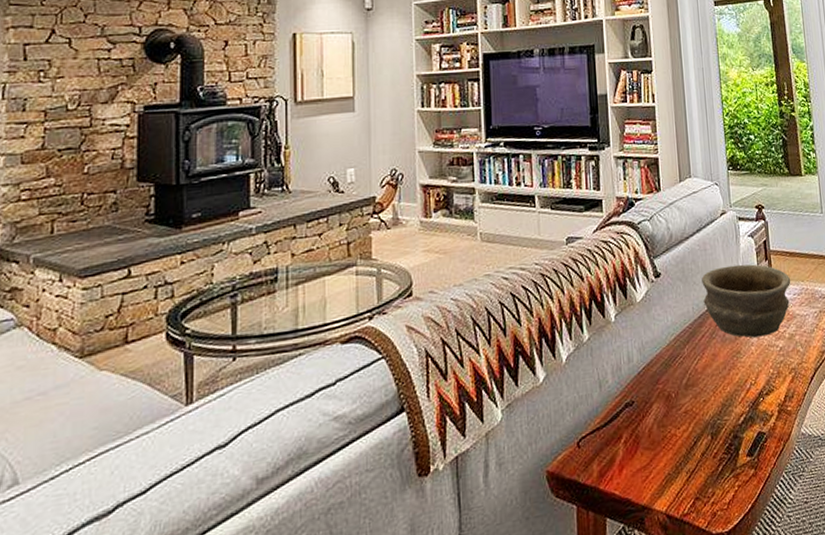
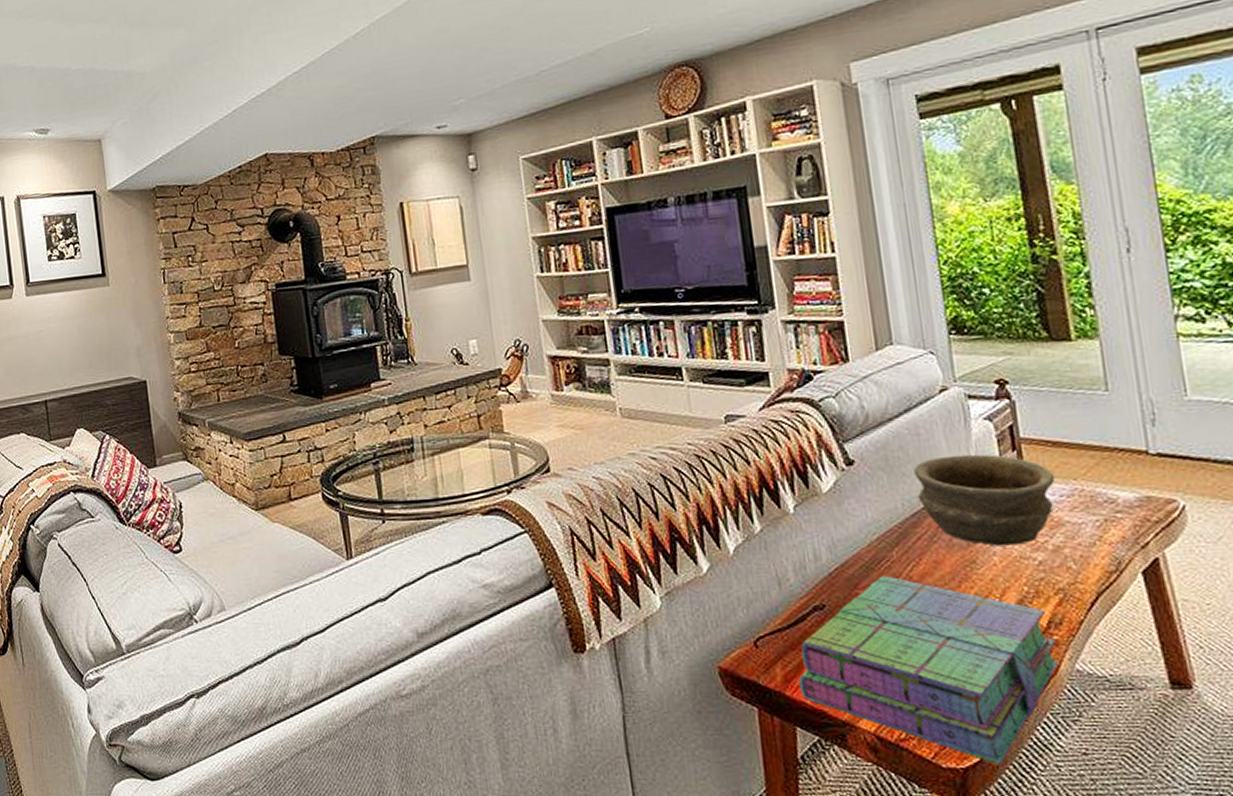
stack of books: none [610,370,791,525] -> present [799,575,1060,766]

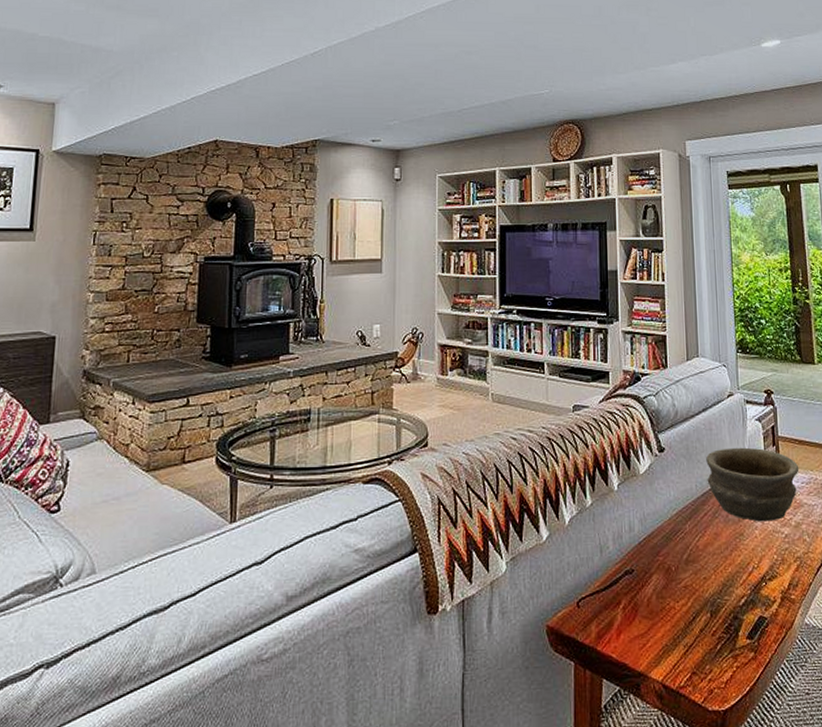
stack of books: present [799,575,1060,766] -> none [608,545,795,707]

